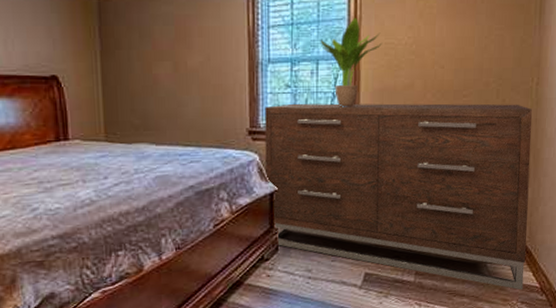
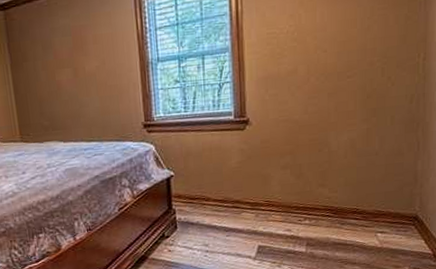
dresser: present [265,103,532,290] -> none [157,80,420,257]
potted plant: present [320,17,382,107] -> none [204,12,264,97]

